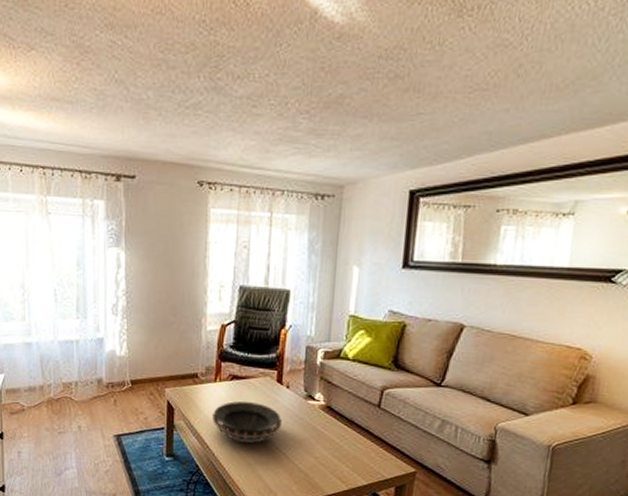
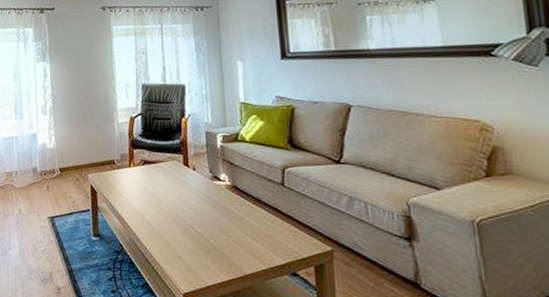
decorative bowl: present [212,401,282,443] -> none [130,184,193,222]

